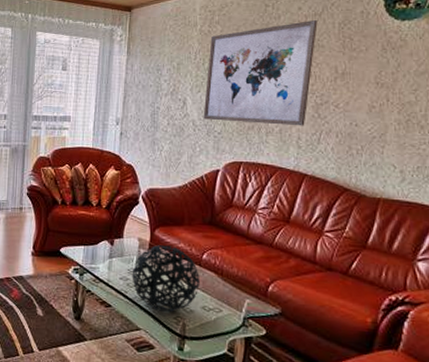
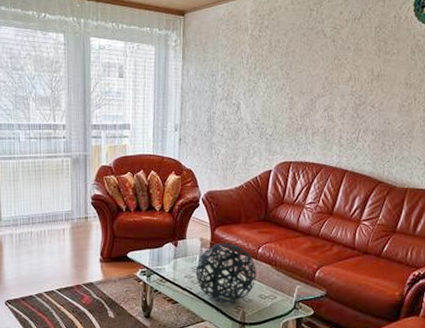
wall art: present [203,19,318,126] -> none [256,23,357,126]

